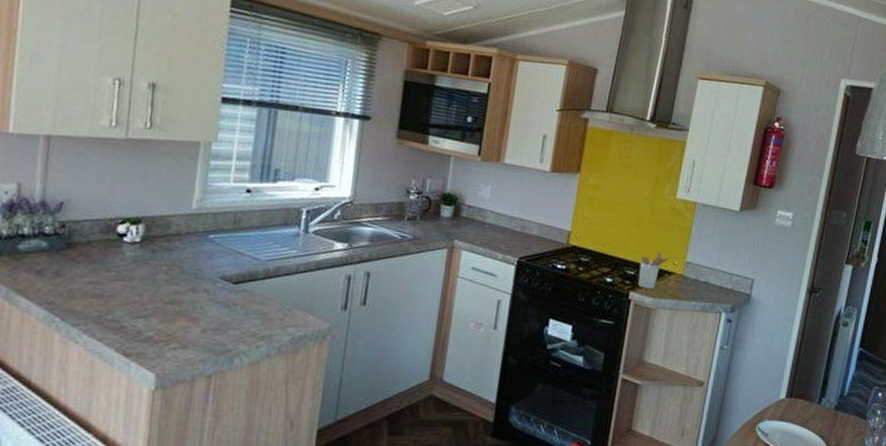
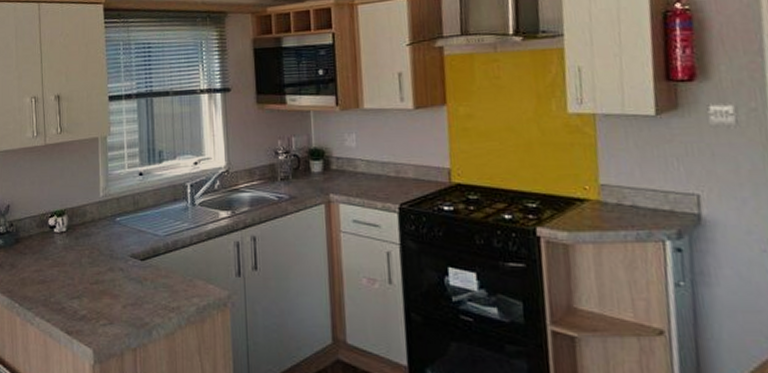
utensil holder: present [638,252,669,289] -> none [540,177,576,221]

